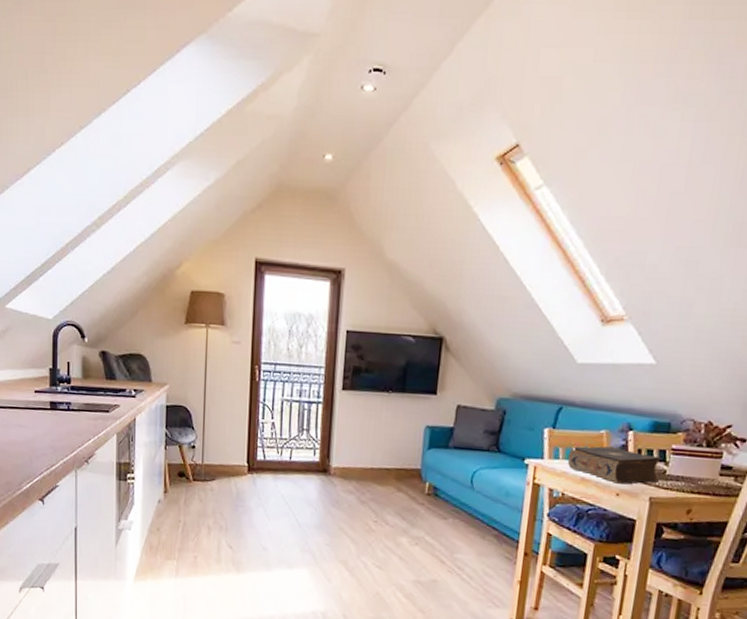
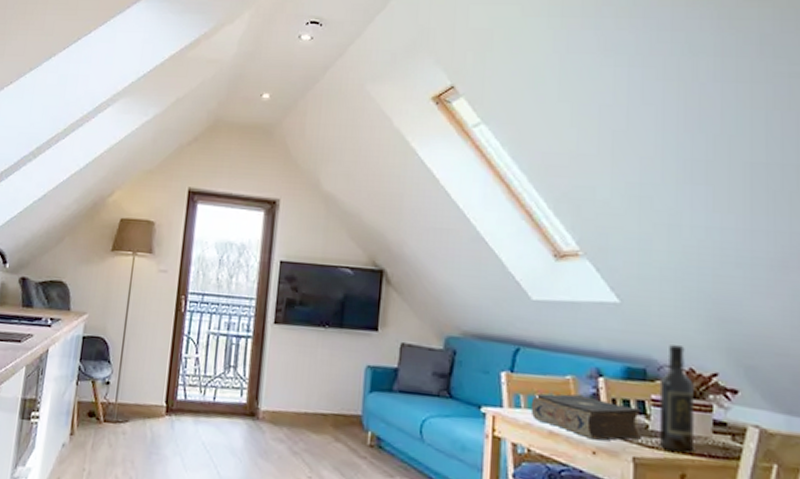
wine bottle: none [673,401,710,493] -> present [659,345,694,454]

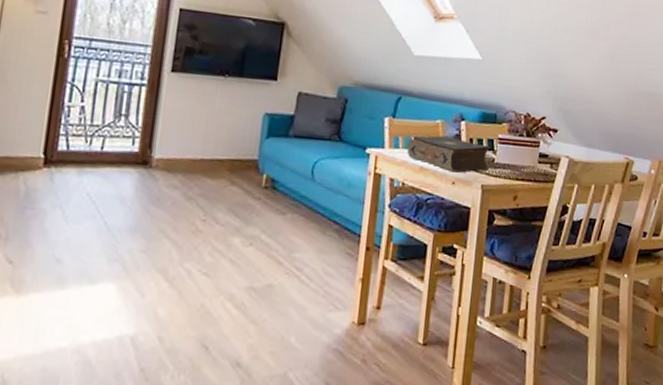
wine bottle: present [659,345,694,454] -> none [501,94,529,180]

